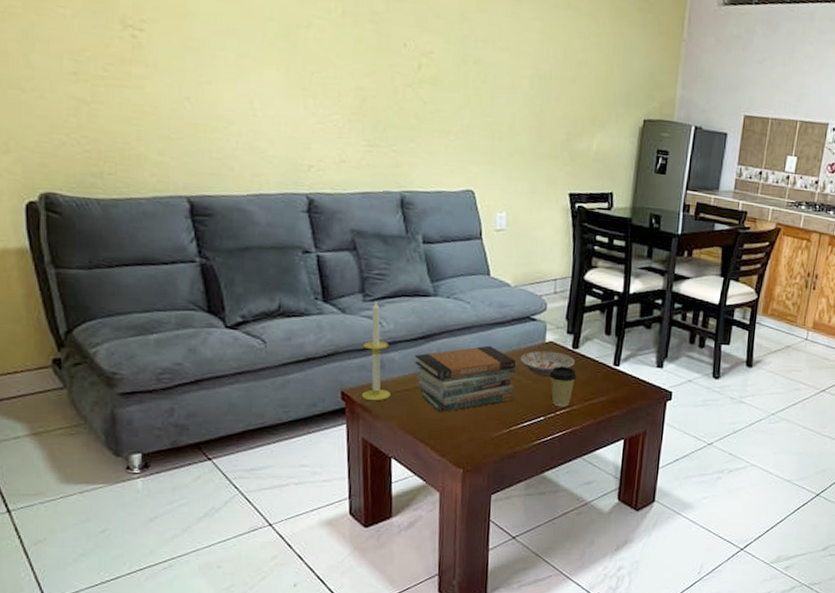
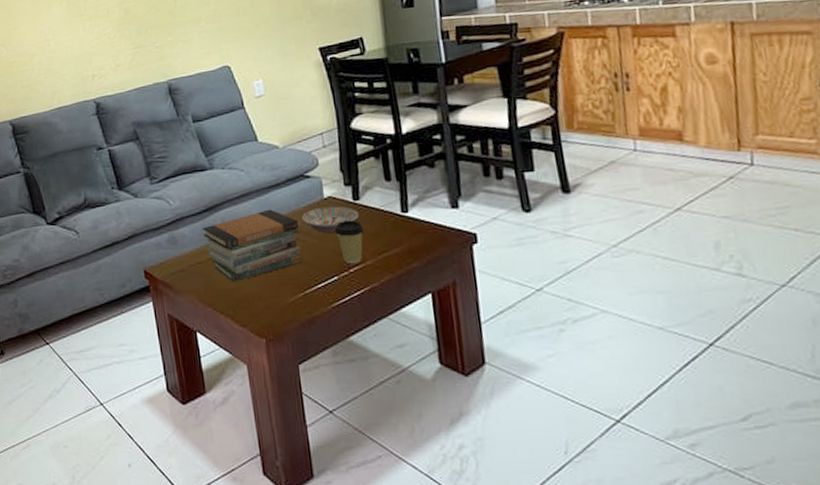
candle: present [361,301,390,401] -> none [156,182,186,277]

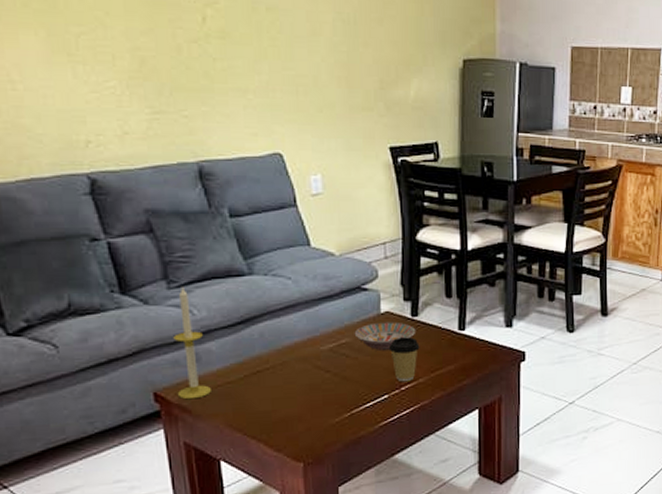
candle: none [156,182,186,277] -> present [173,287,211,400]
book stack: present [203,209,302,282] -> none [235,323,351,404]

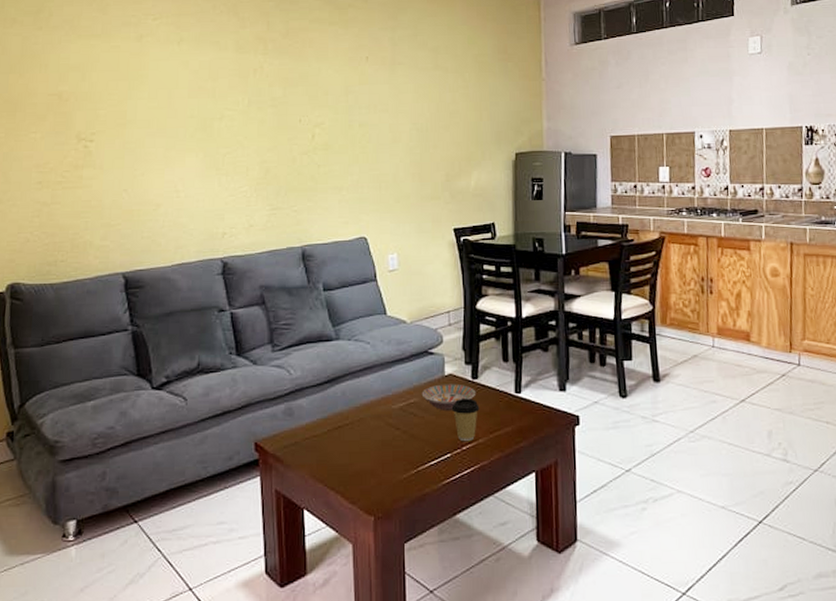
candle: present [173,287,211,400] -> none [273,350,300,450]

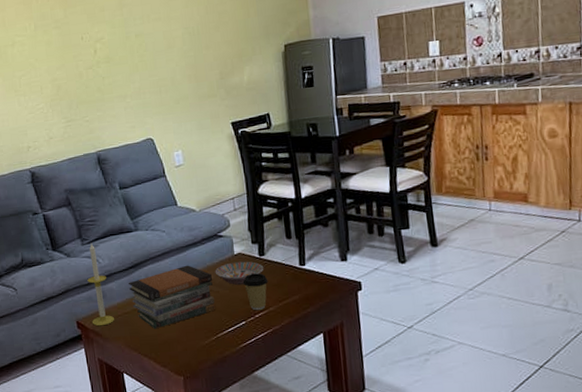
candle: none [273,350,300,450] -> present [87,243,114,326]
book stack: none [322,384,418,457] -> present [129,265,215,329]

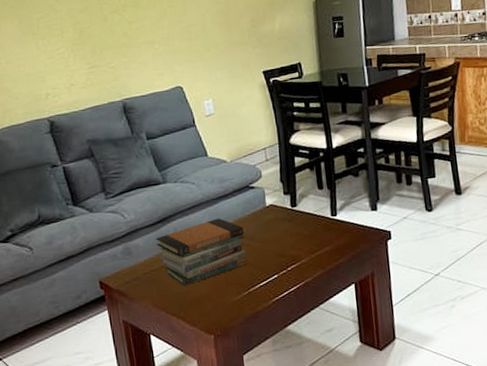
candle: present [87,243,114,326] -> none [111,197,141,286]
bowl: present [215,261,264,286] -> none [246,212,296,238]
coffee cup: present [242,273,268,311] -> none [275,224,301,263]

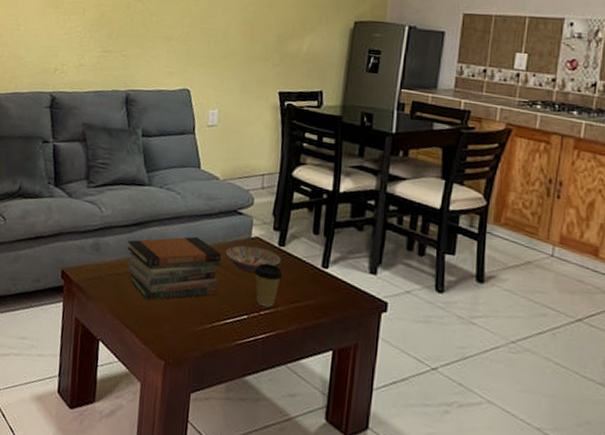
bowl: none [246,212,296,238] -> present [225,245,281,274]
coffee cup: none [275,224,301,263] -> present [254,263,283,308]

